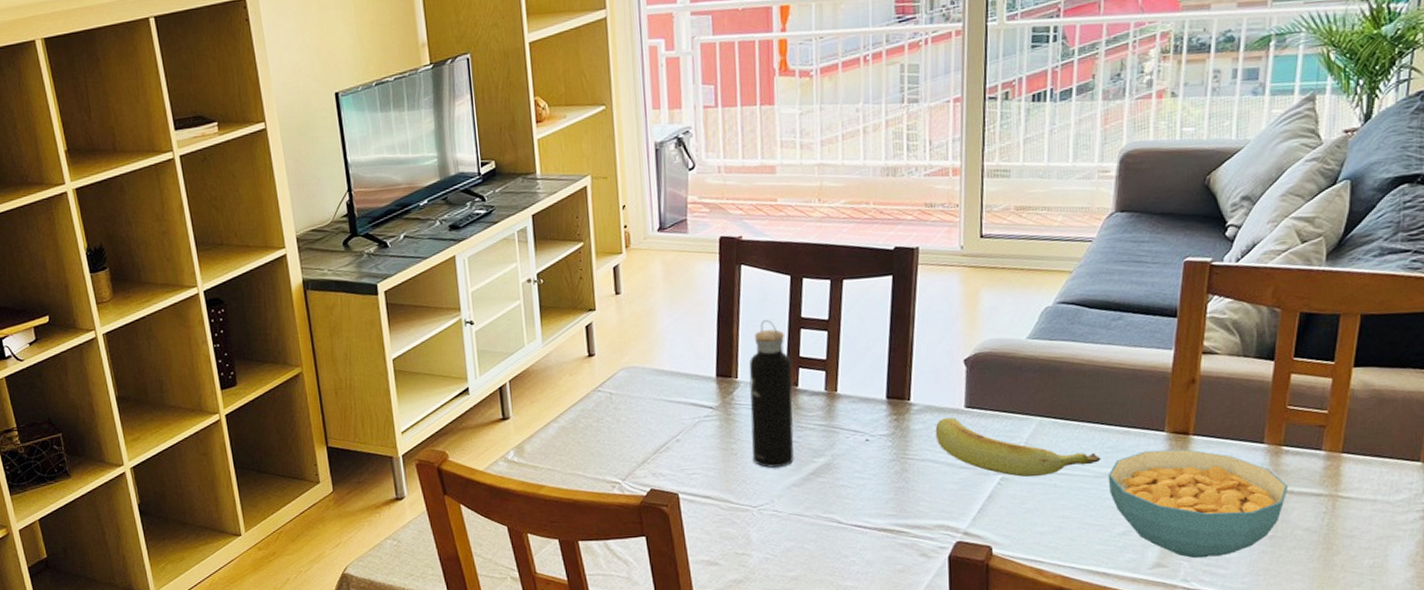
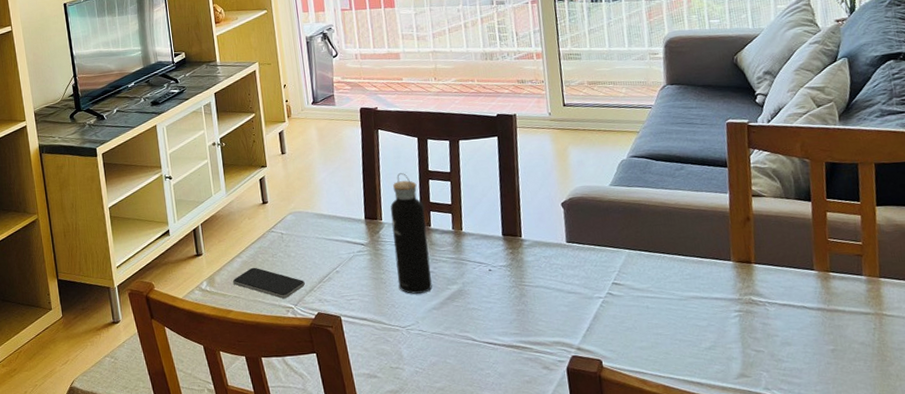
smartphone: none [546,434,637,473] -> present [232,267,305,299]
banana: present [935,417,1101,478] -> none [544,250,683,301]
cereal bowl: present [1108,449,1289,559] -> none [689,275,841,369]

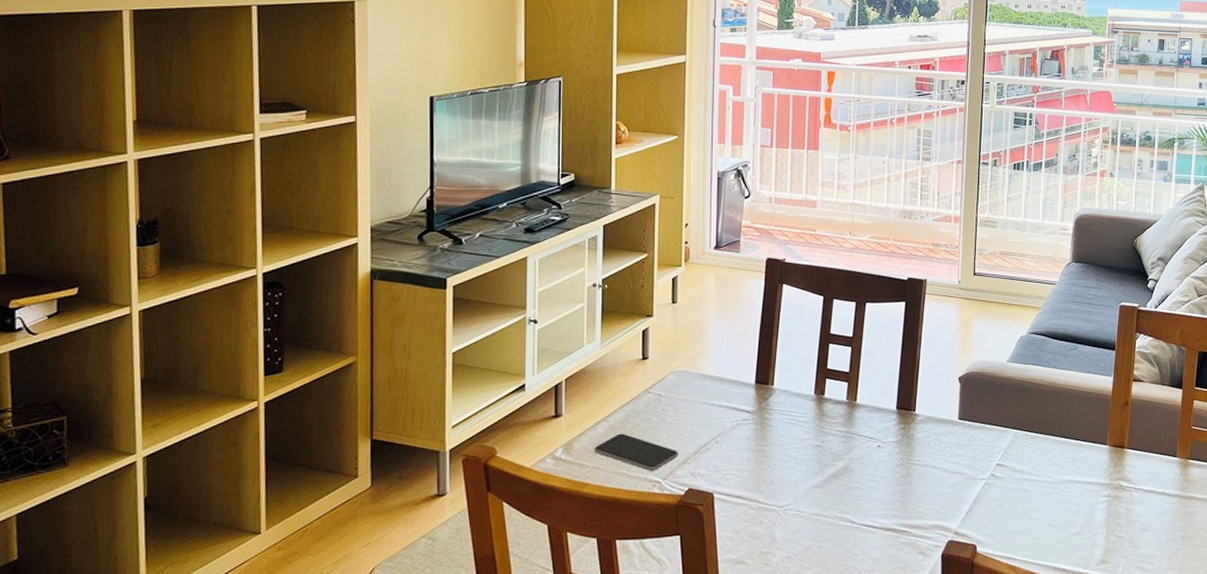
water bottle: present [390,172,432,294] -> none [781,333,820,470]

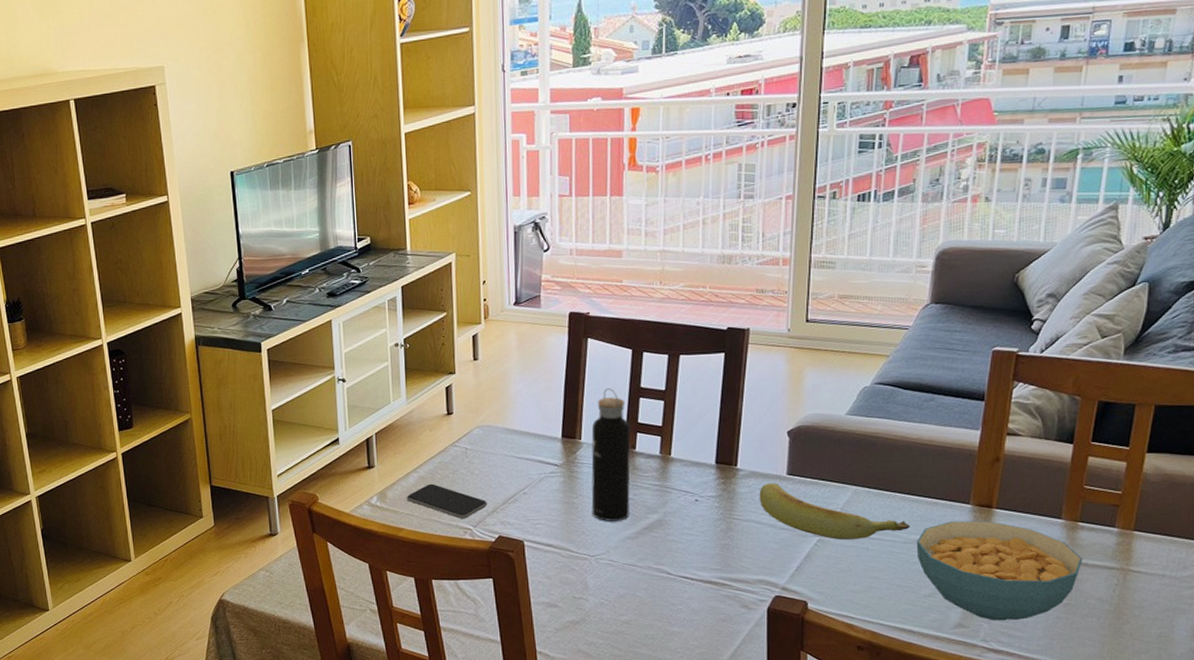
water bottle: none [781,333,820,470] -> present [591,387,631,521]
banana: none [934,427,1061,483] -> present [759,482,911,541]
cereal bowl: none [1066,460,1194,556] -> present [916,520,1083,621]

